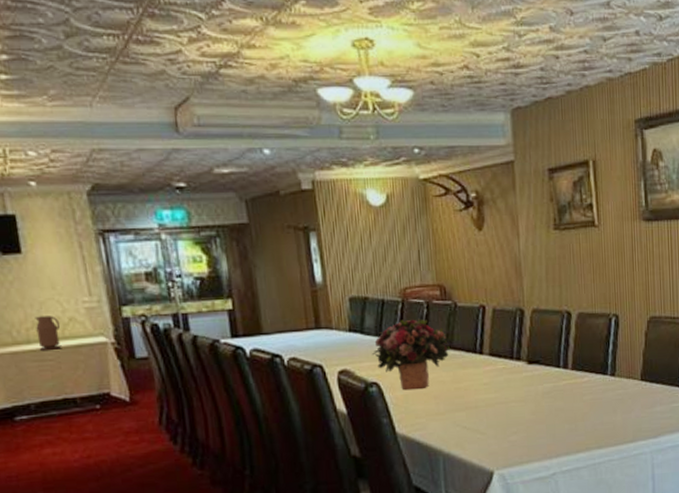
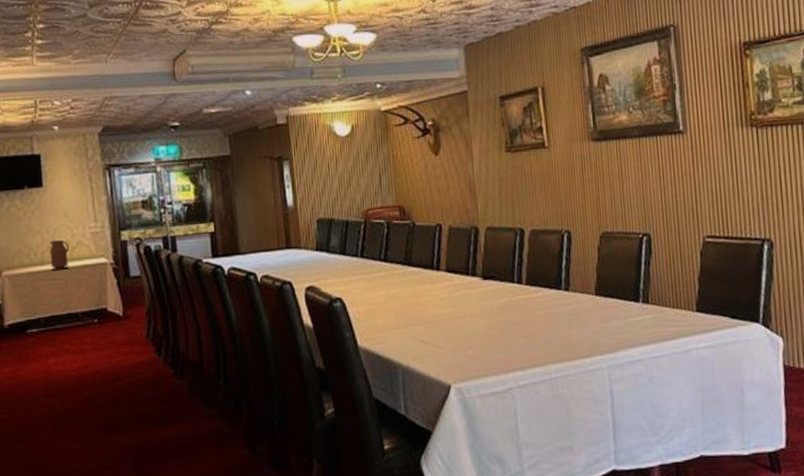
bouquet: present [371,318,451,391] -> none [336,238,410,306]

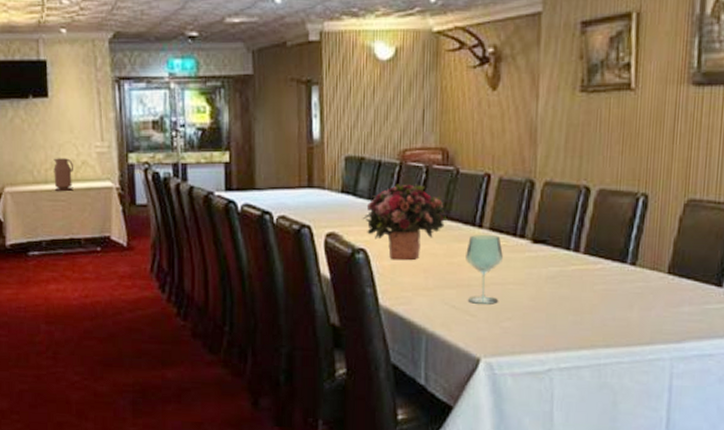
bouquet: none [336,238,410,306] -> present [362,183,448,261]
wine glass: none [428,276,460,337] -> present [466,235,503,304]

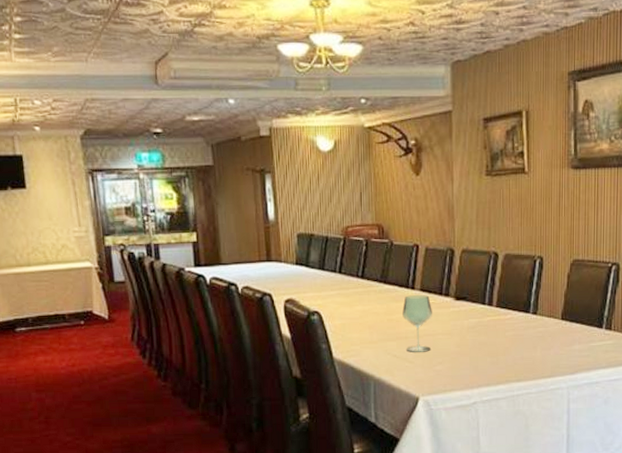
water jug: present [53,158,74,192] -> none [35,243,55,273]
bouquet: present [362,183,448,261] -> none [314,255,386,320]

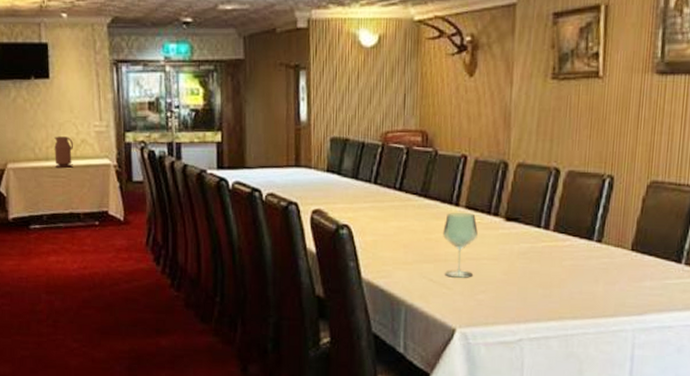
water jug: none [35,243,55,273] -> present [54,136,74,169]

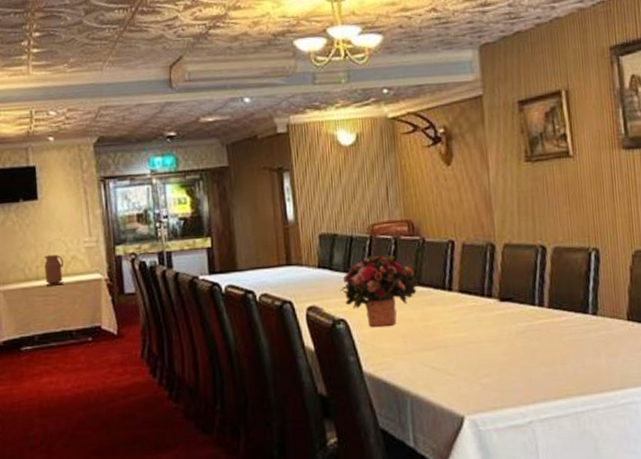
bouquet: none [346,164,426,237] -> present [339,255,419,328]
wine glass: present [443,213,478,278] -> none [439,297,474,363]

